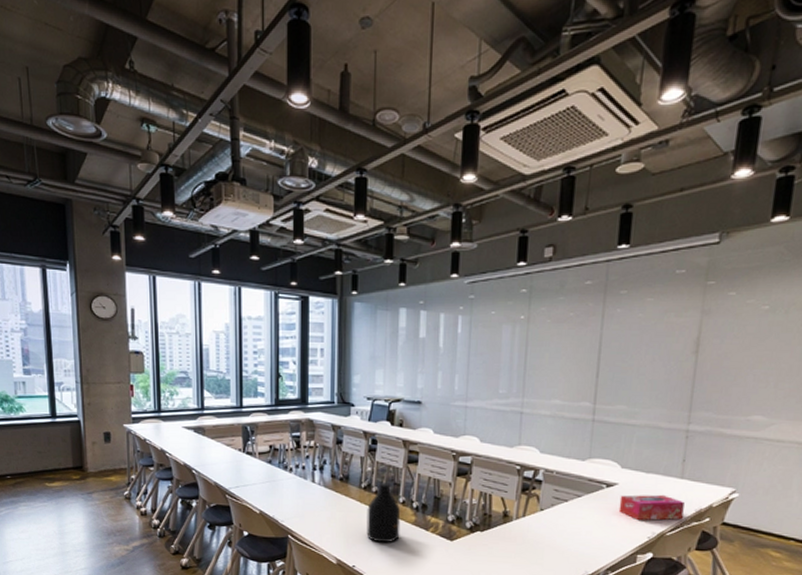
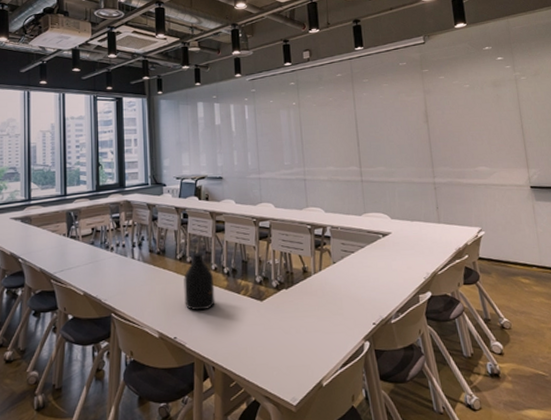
tissue box: present [618,494,685,521] -> none [395,238,447,263]

